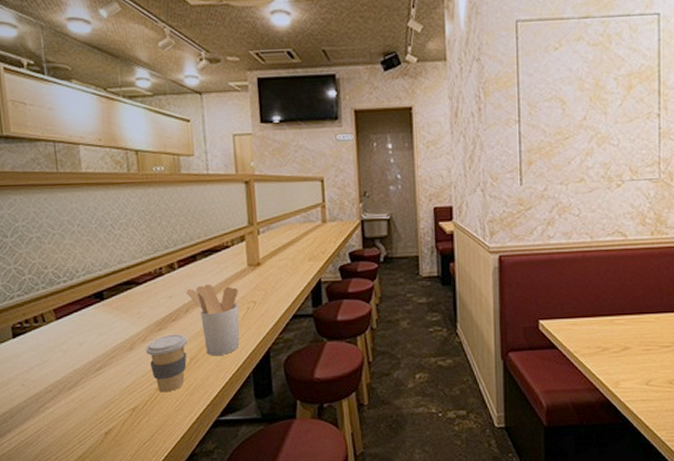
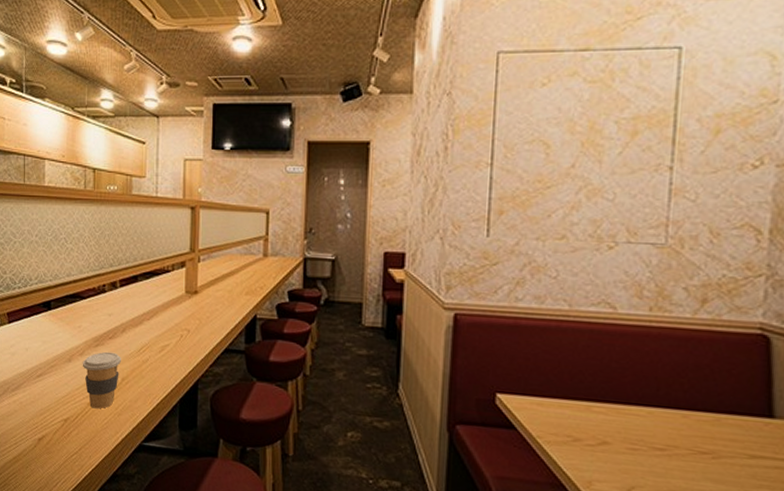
utensil holder: present [185,284,240,356] -> none [124,307,174,380]

